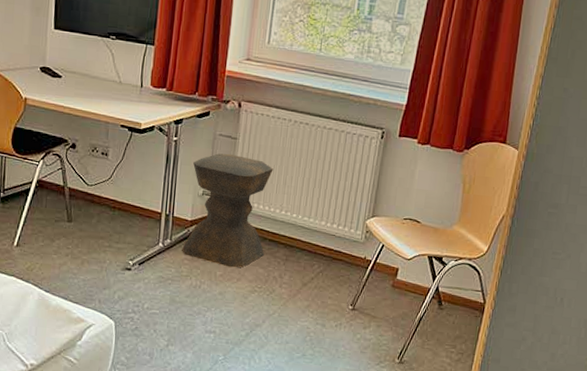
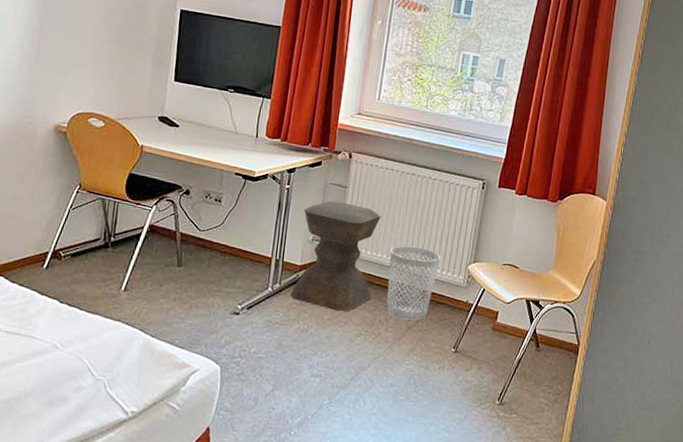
wastebasket: none [280,200,337,277] -> present [386,246,441,320]

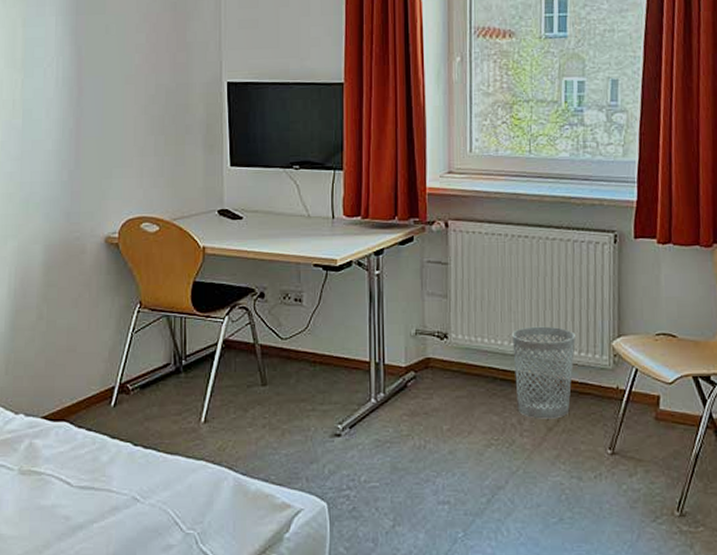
stool: present [289,201,381,312] -> none [397,282,497,419]

